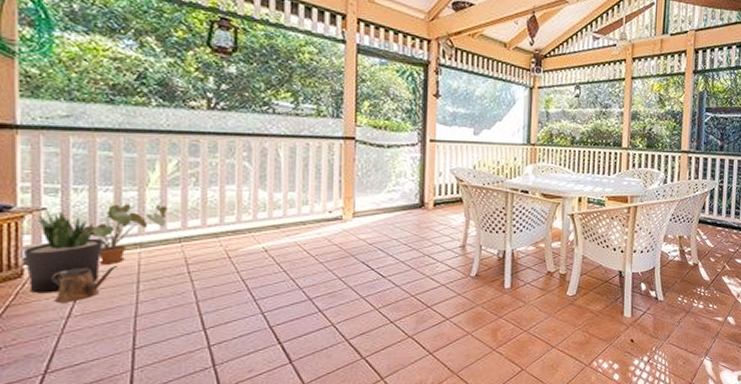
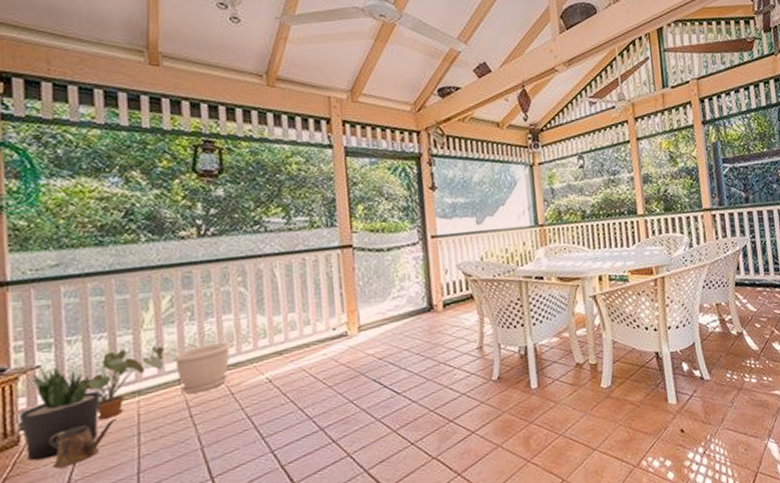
flowerpot: none [176,211,232,253] -> present [173,343,231,395]

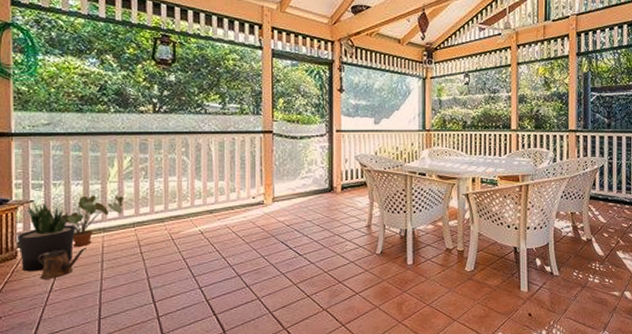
flowerpot: present [173,343,231,395] -> none [130,199,174,236]

